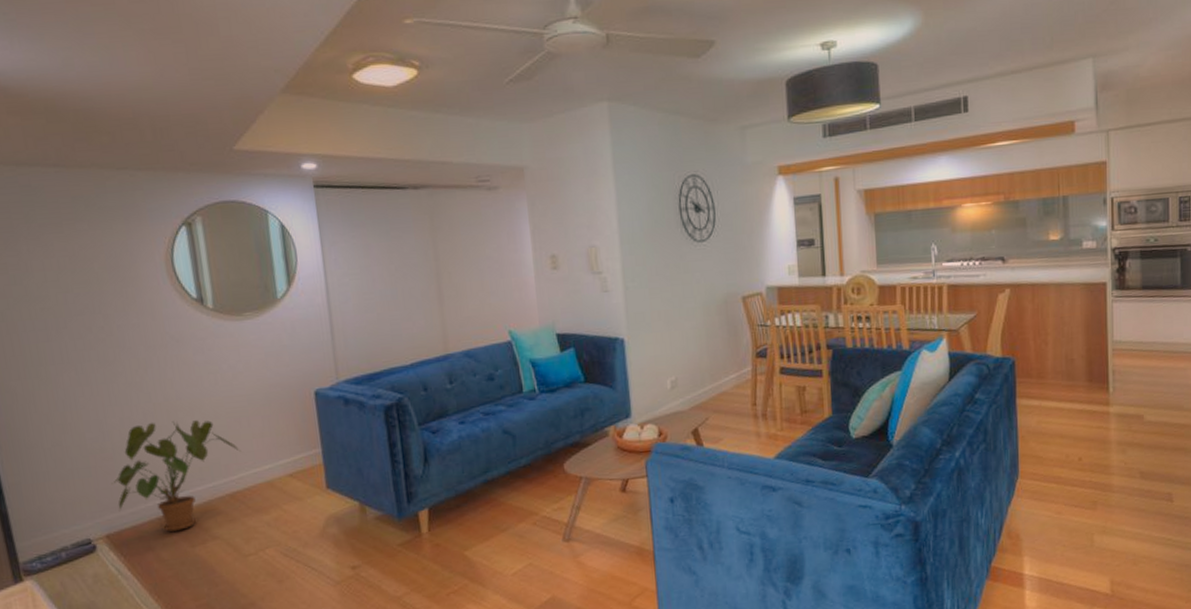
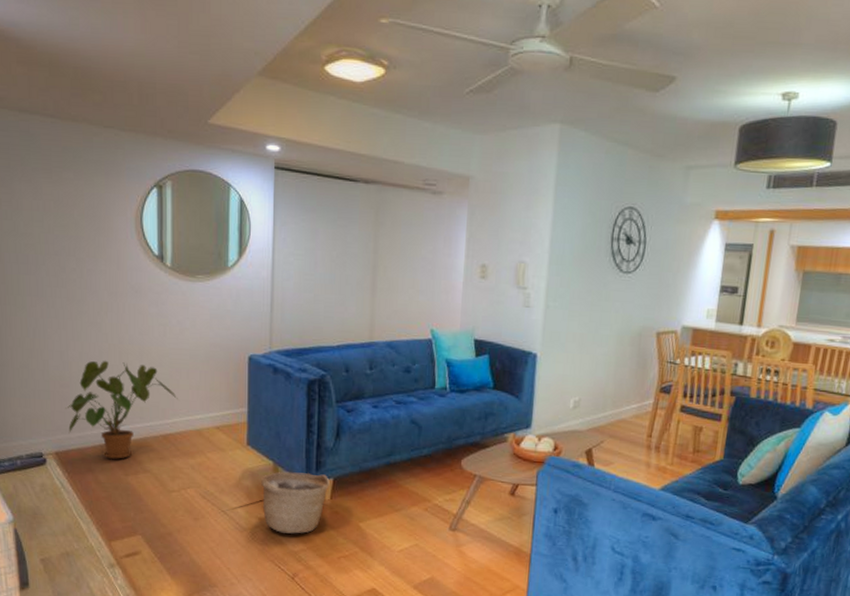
basket: none [348,505,425,579] -> present [261,472,330,534]

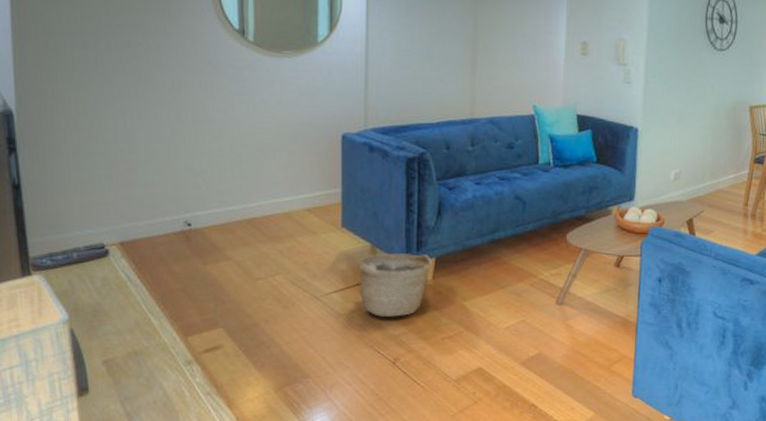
house plant: present [65,360,178,459] -> none [131,141,263,247]

